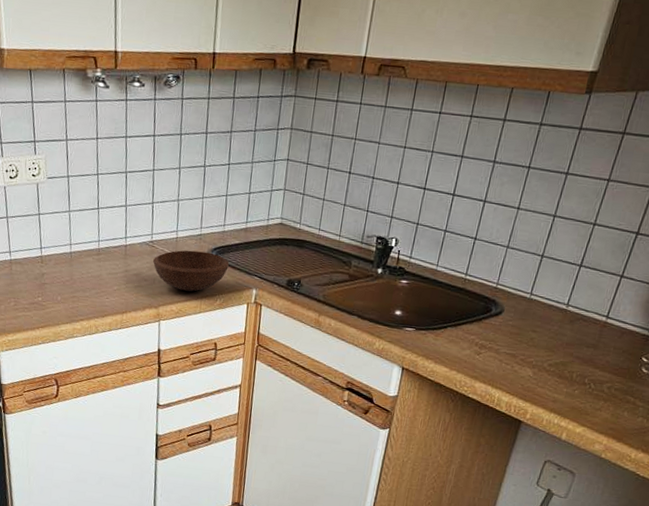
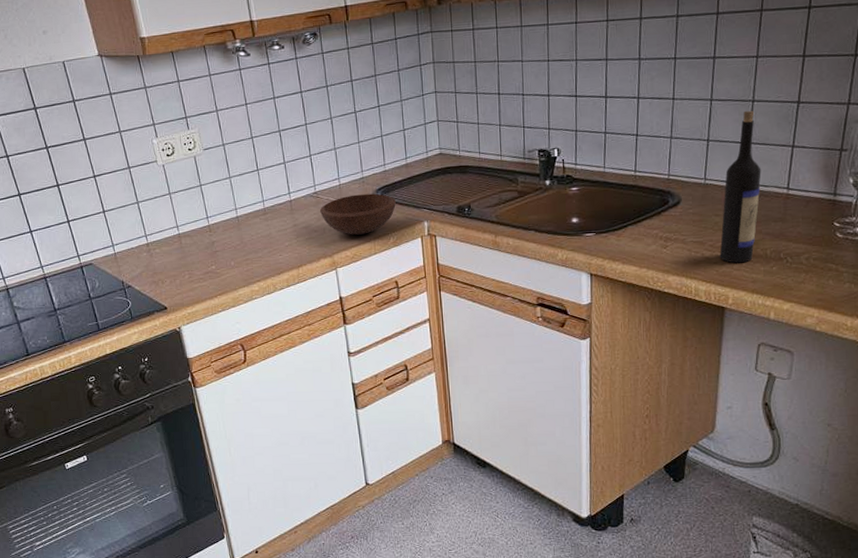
wine bottle: none [527,232,593,382] -> present [719,110,762,263]

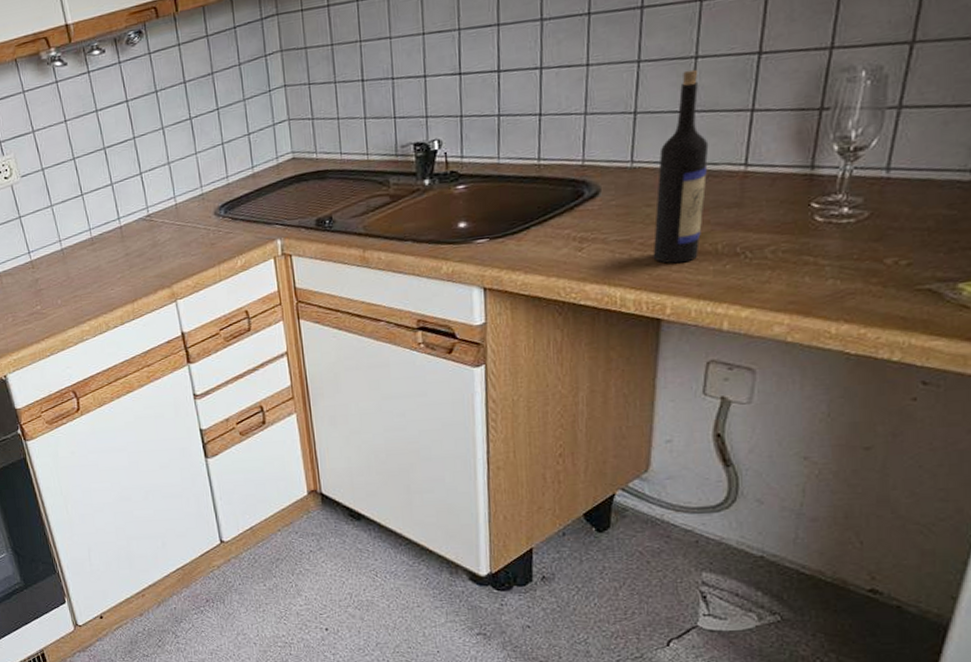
bowl: present [319,193,396,235] -> none [154,211,243,261]

